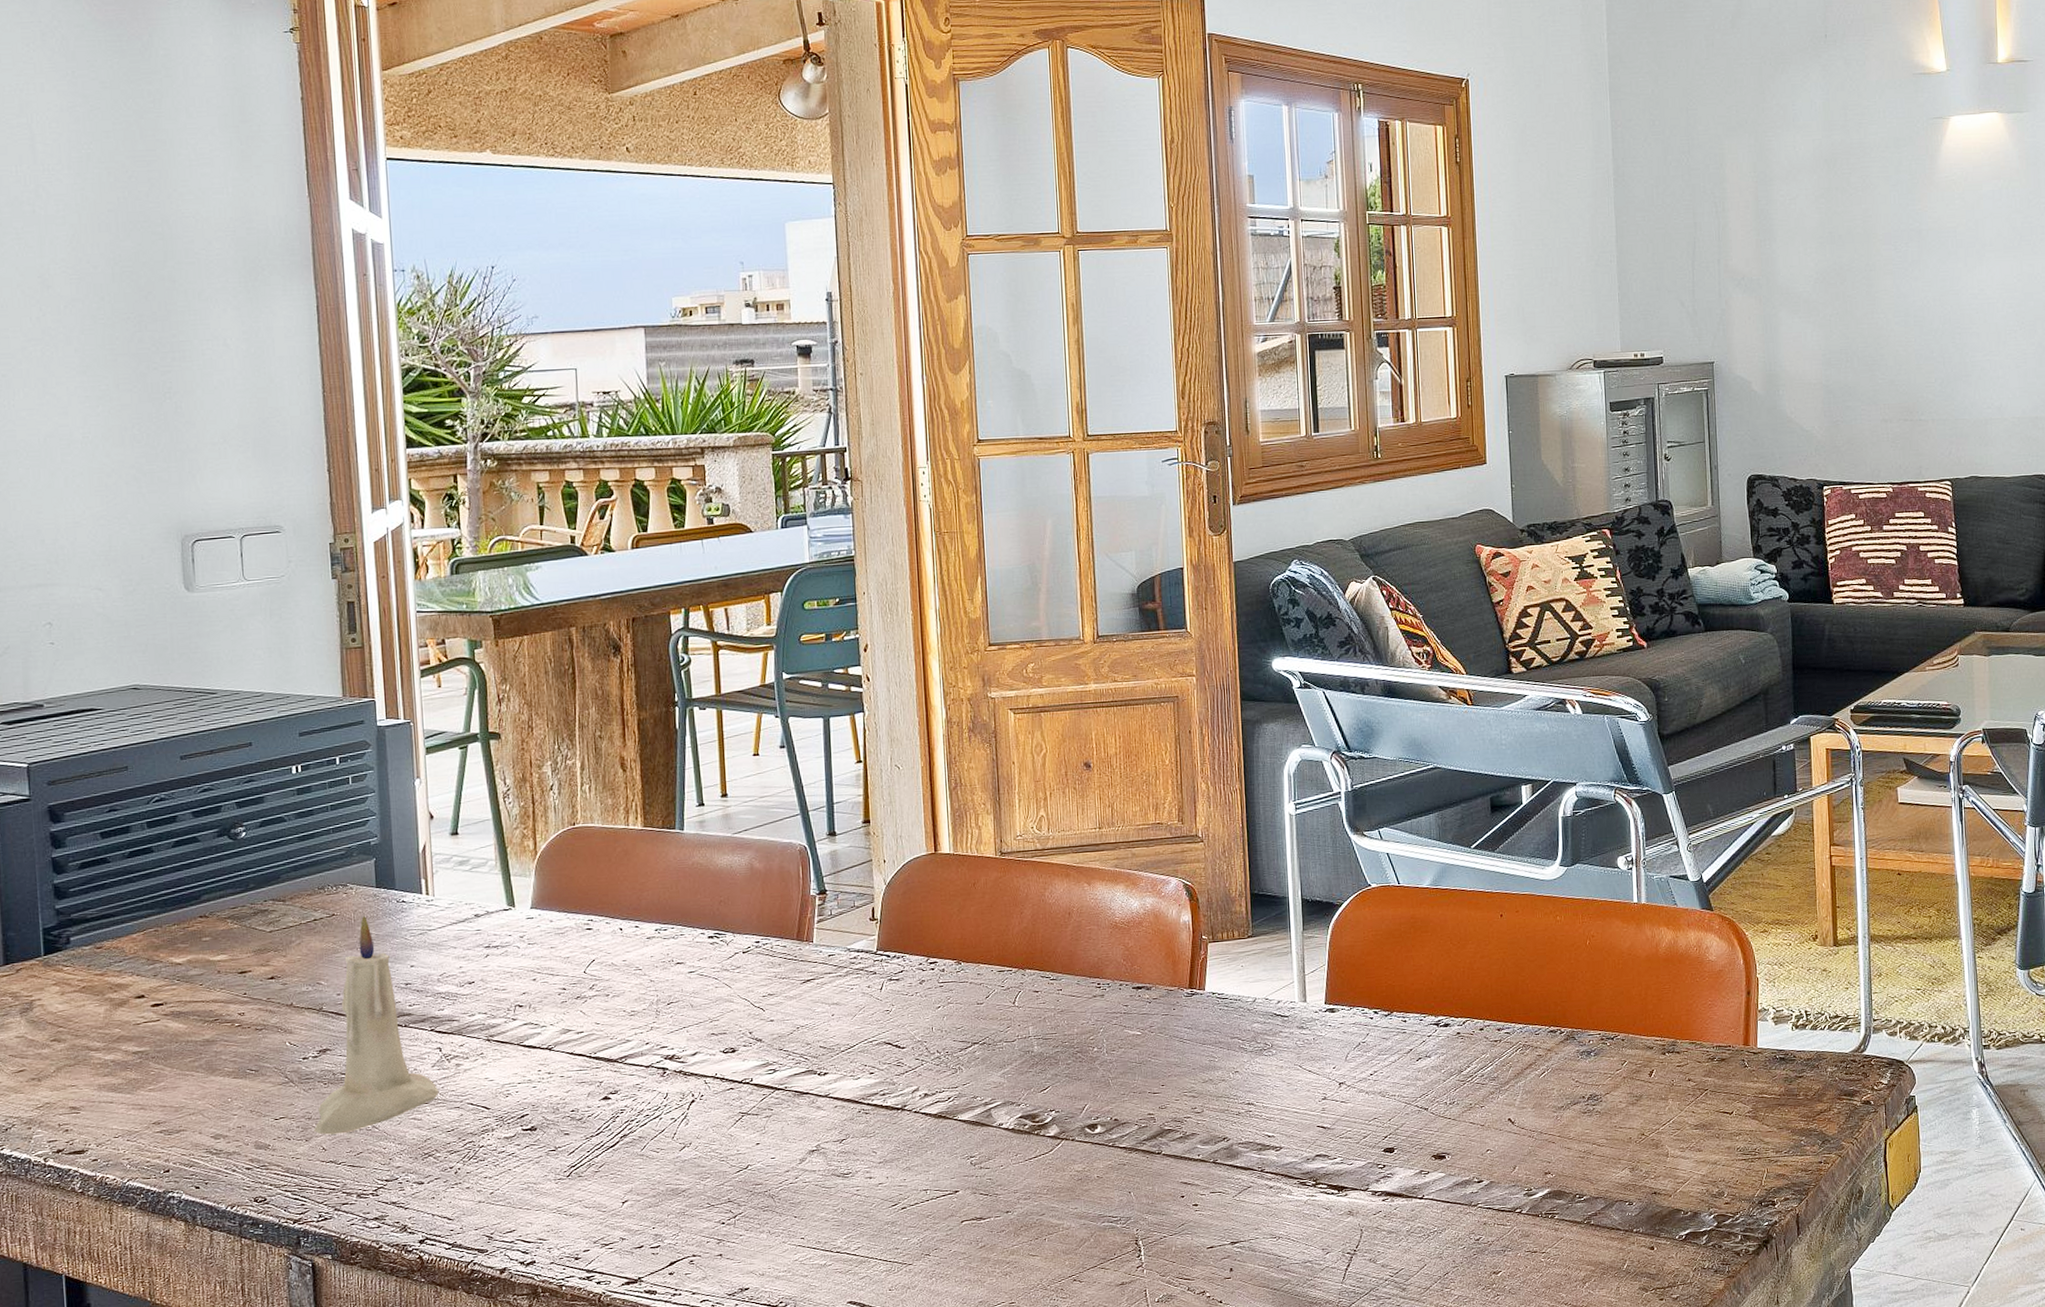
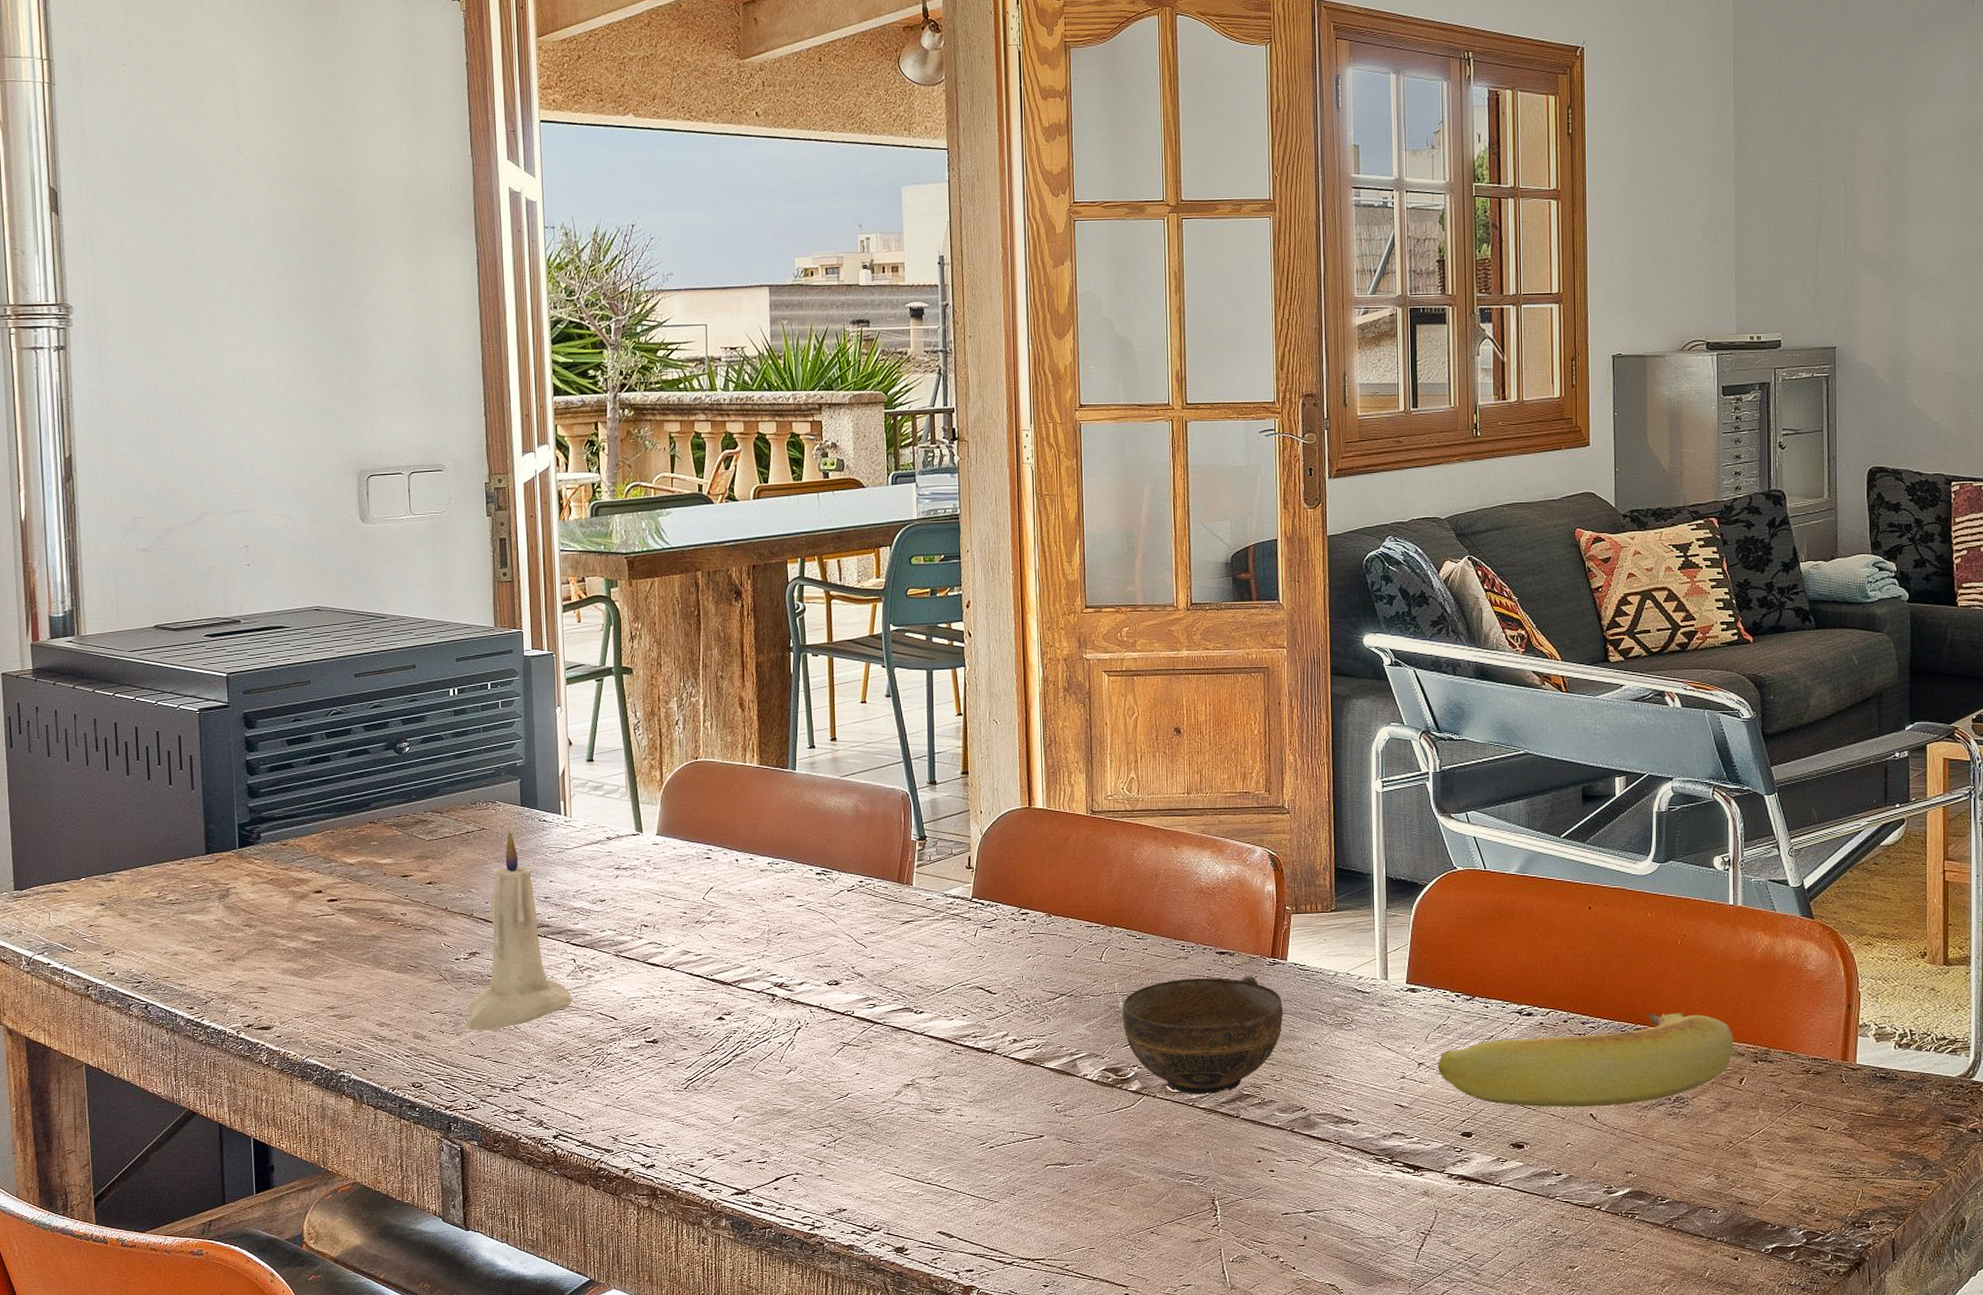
cup: none [1037,1008,1203,1135] -> present [1122,975,1284,1095]
banana: none [1357,1011,1643,1117] -> present [1437,1012,1734,1107]

